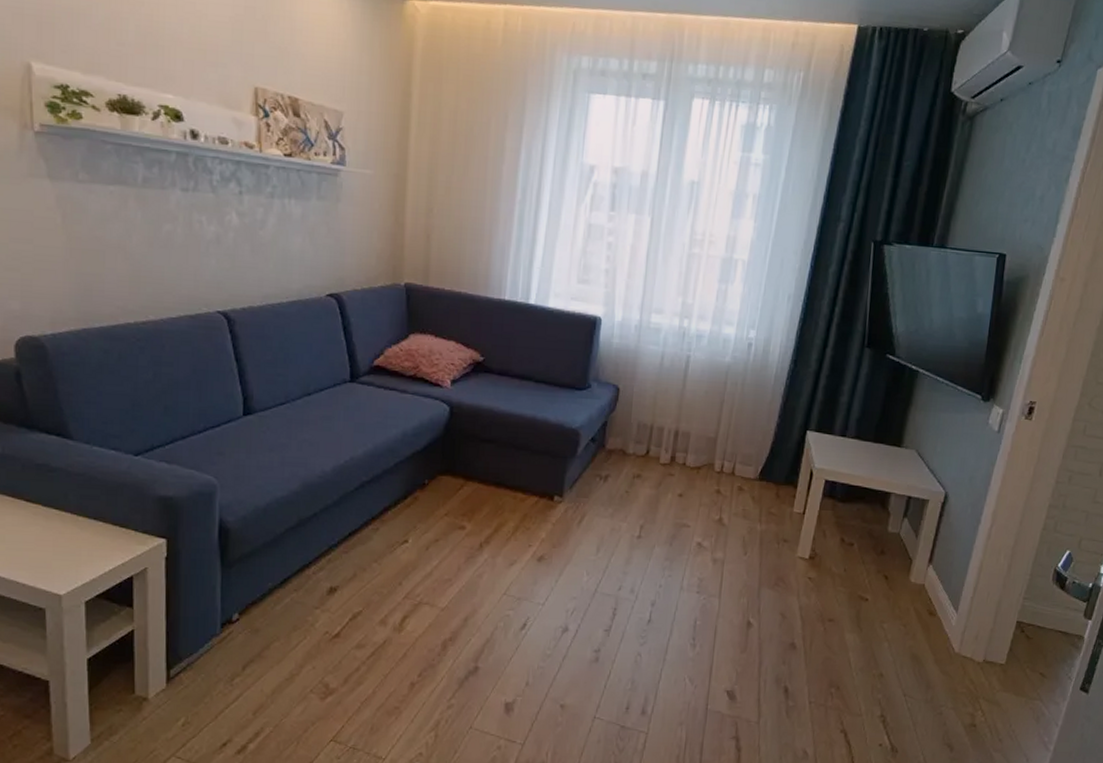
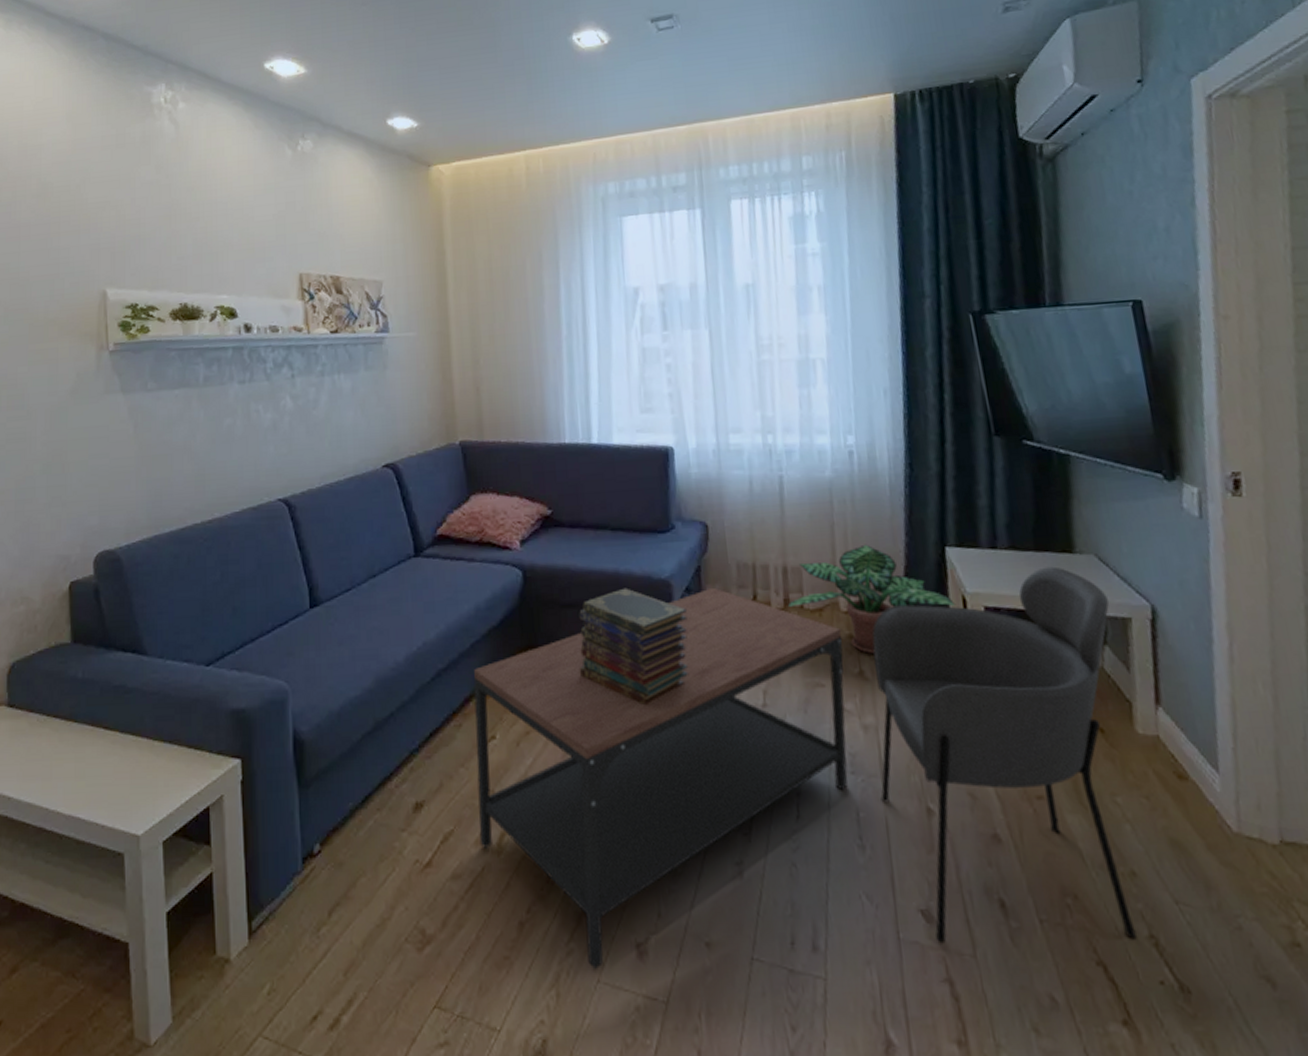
coffee table: none [384,440,712,719] -> present [473,587,848,969]
book stack: none [489,431,589,528] -> present [579,587,688,706]
potted plant: none [673,420,805,506] -> present [787,544,956,654]
chair: none [715,455,916,717] -> present [872,566,1137,944]

